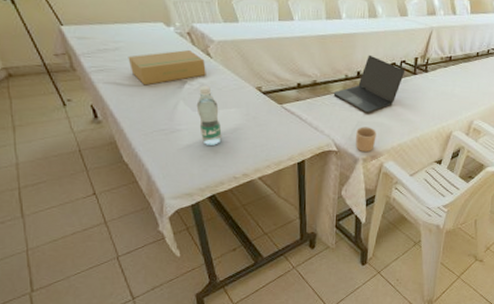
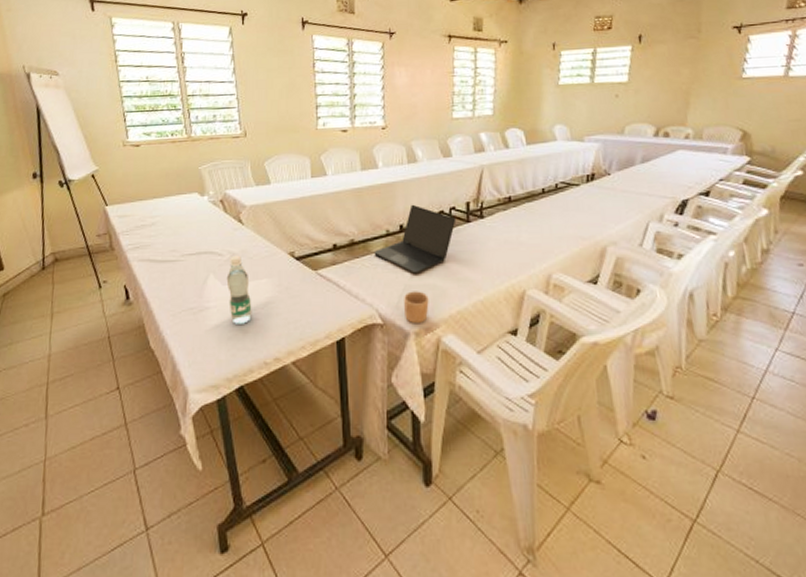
box: present [128,49,206,86] -> none [162,217,237,260]

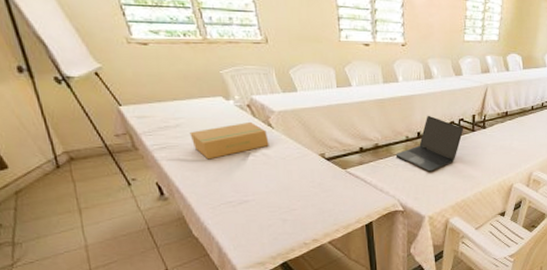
box: none [162,217,237,260] -> present [189,121,269,160]
bottle: present [226,255,252,324] -> none [261,156,290,214]
cup: present [404,291,429,324] -> none [421,185,440,210]

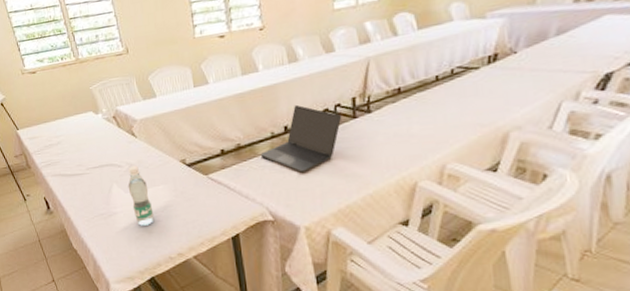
box: present [189,121,269,160] -> none [68,132,133,173]
bottle: none [261,156,290,214] -> present [128,165,154,226]

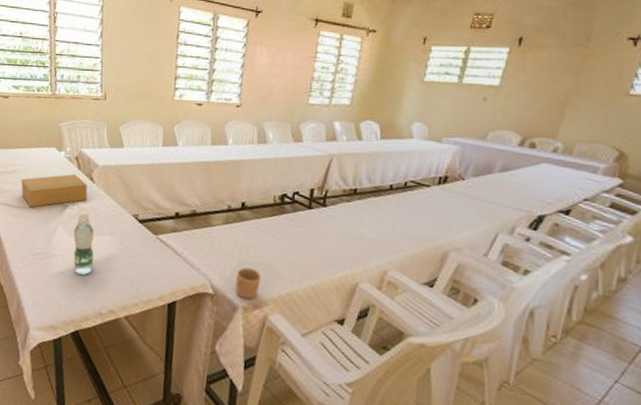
box: none [68,132,133,173] -> present [21,173,88,208]
laptop: present [260,104,342,174] -> none [213,184,299,253]
cup: none [292,188,318,220] -> present [235,267,261,300]

